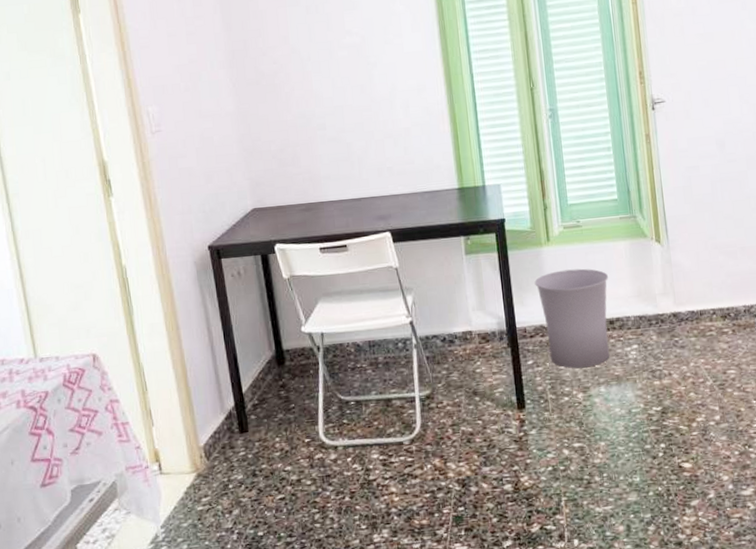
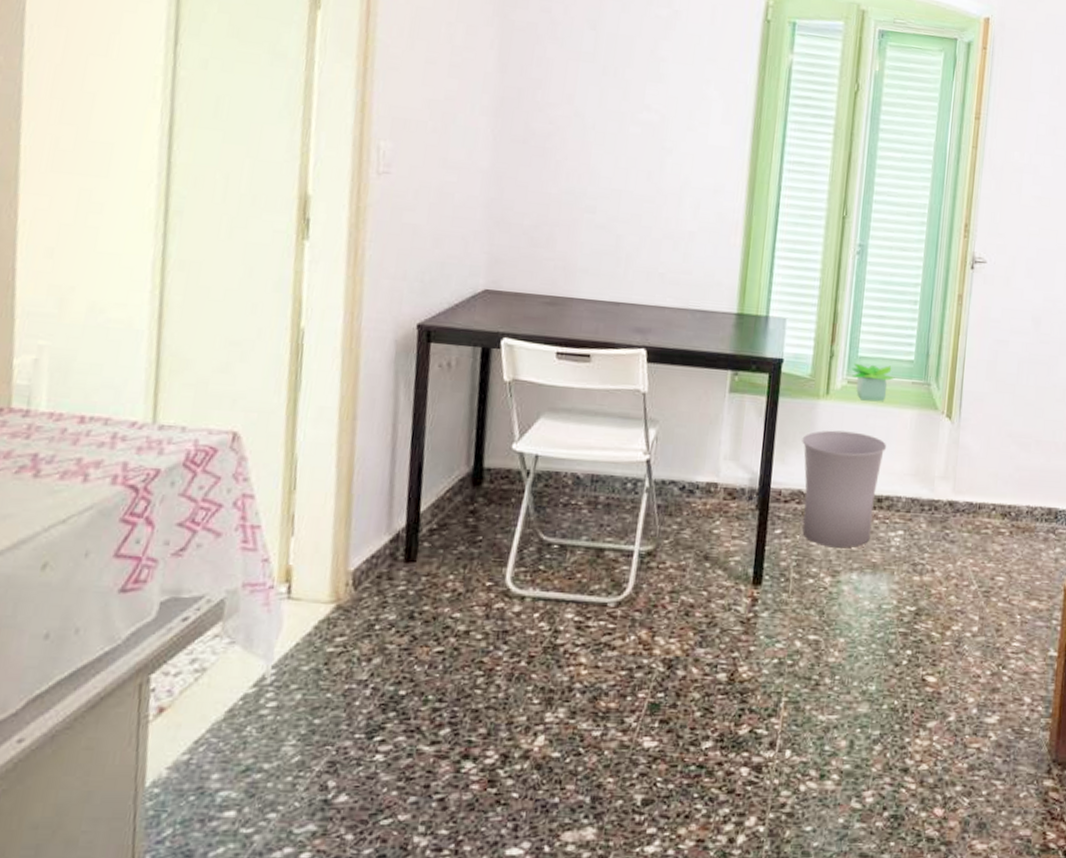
potted plant: none [564,207,604,241] -> present [852,364,895,402]

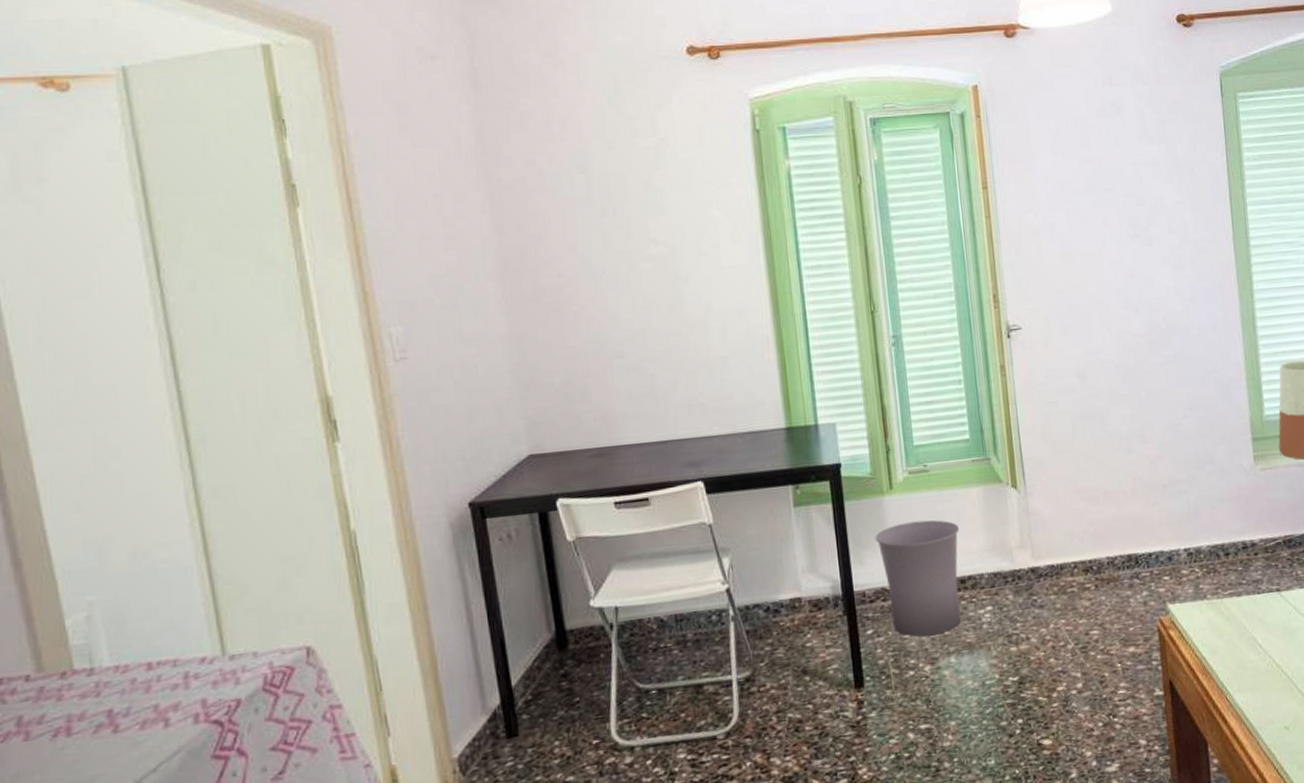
potted plant: present [852,364,895,402] -> none [910,449,954,488]

